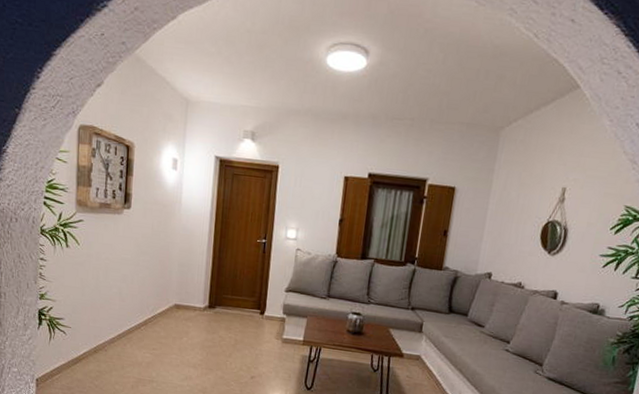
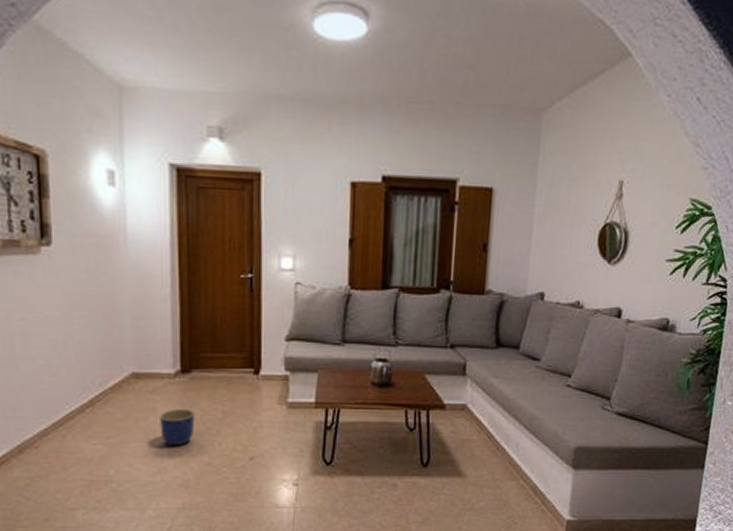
planter: none [190,333,215,362] -> present [160,408,195,446]

